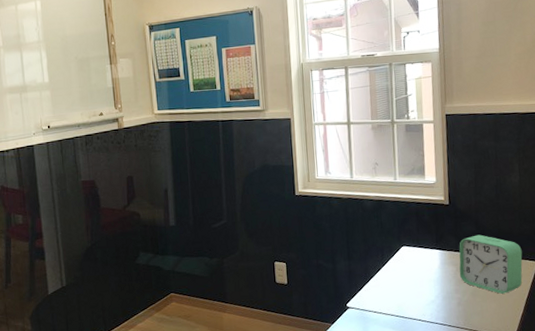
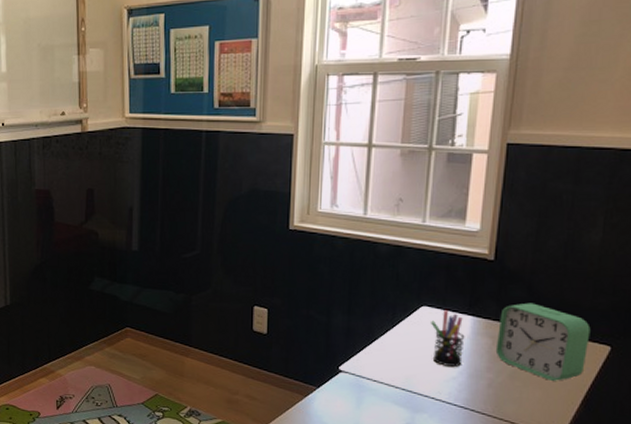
pen holder: none [410,247,437,293] -> present [431,310,465,367]

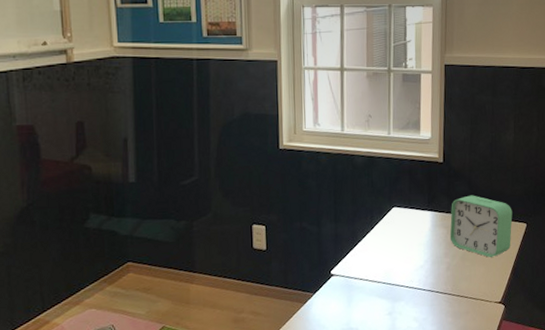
pen holder: present [431,310,465,367] -> none [401,209,427,257]

